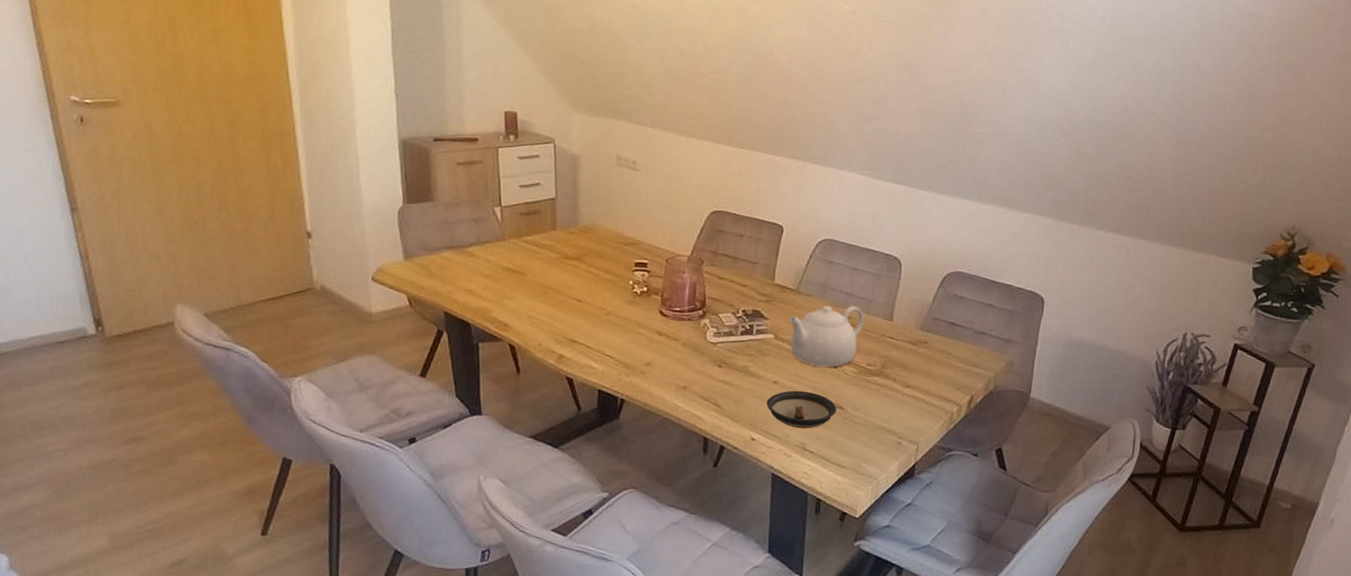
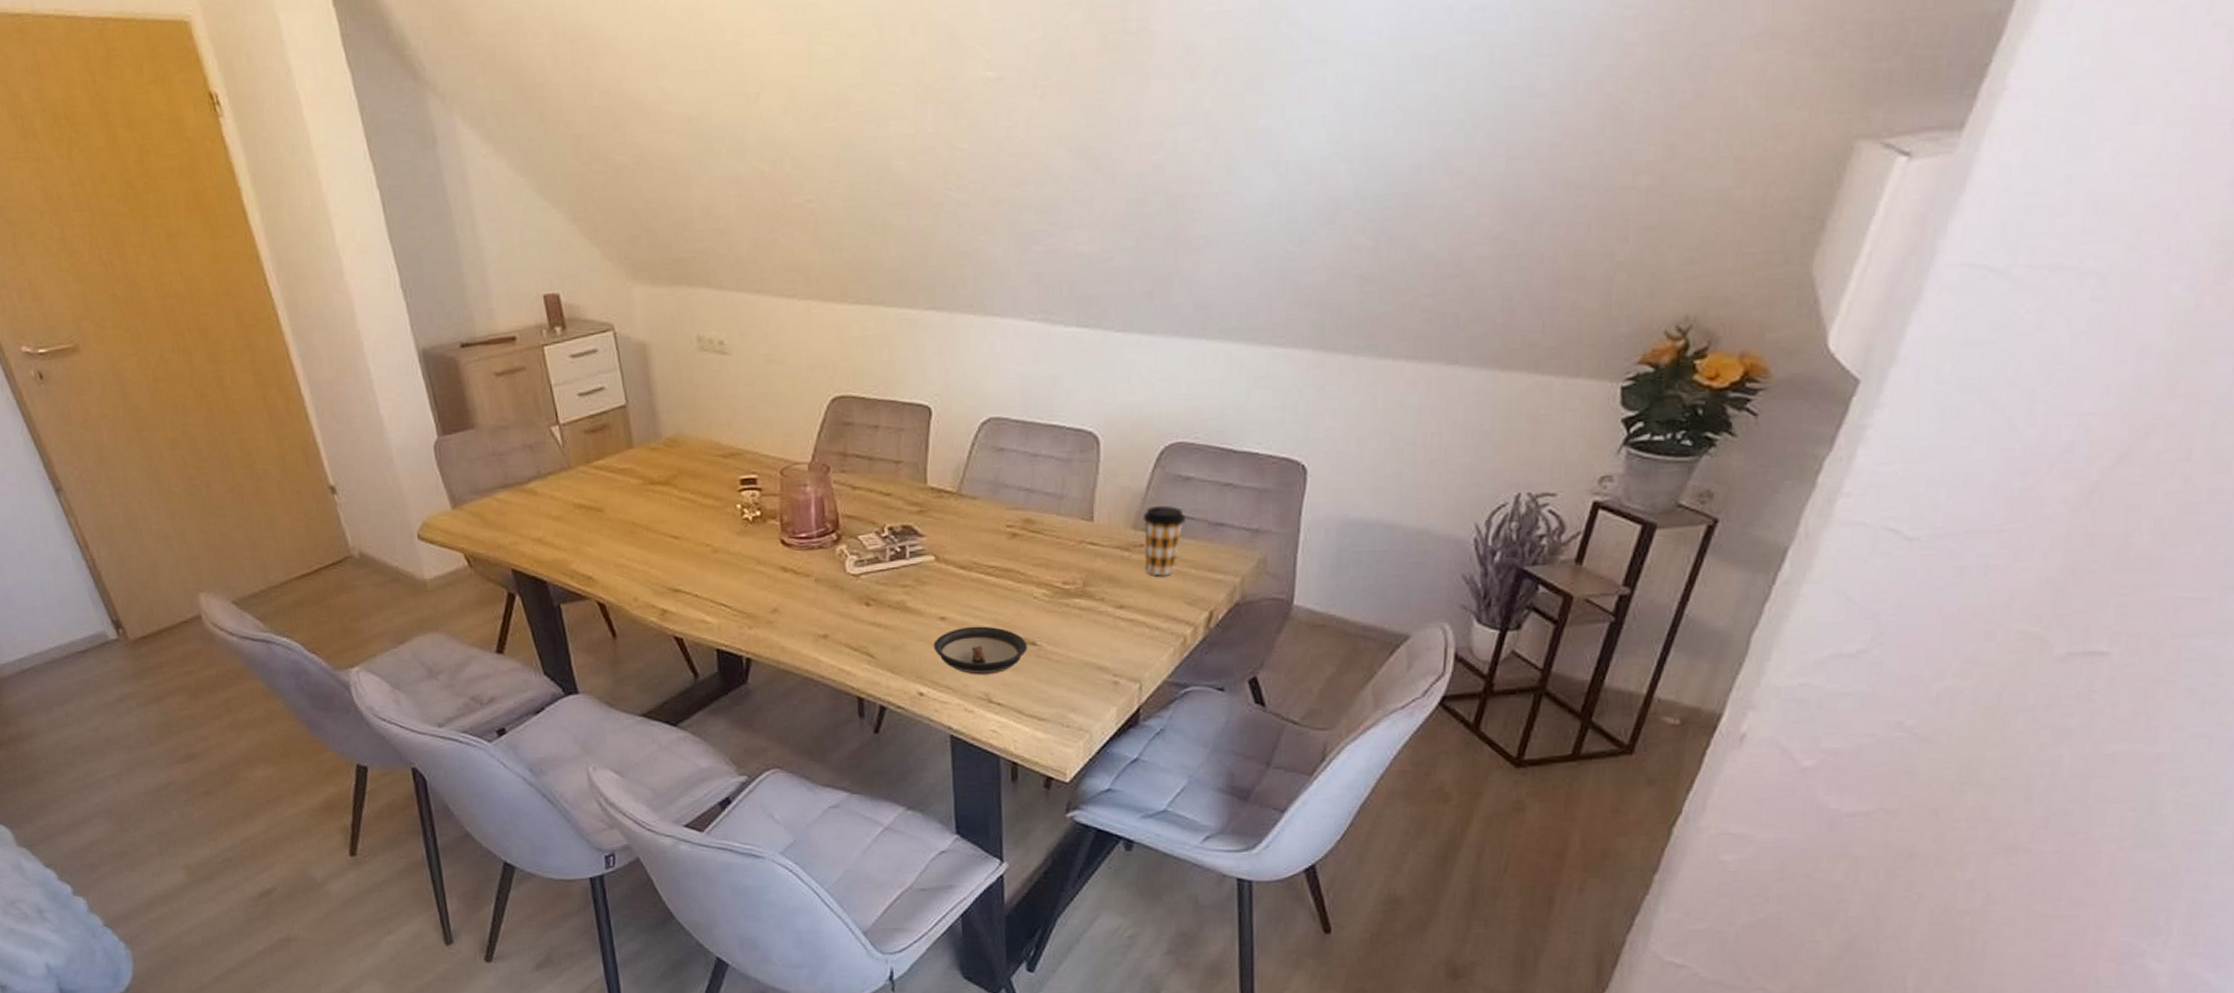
teapot: present [787,305,865,367] -> none [950,506,1055,592]
coffee cup: none [927,315,958,367] -> present [1142,506,1185,576]

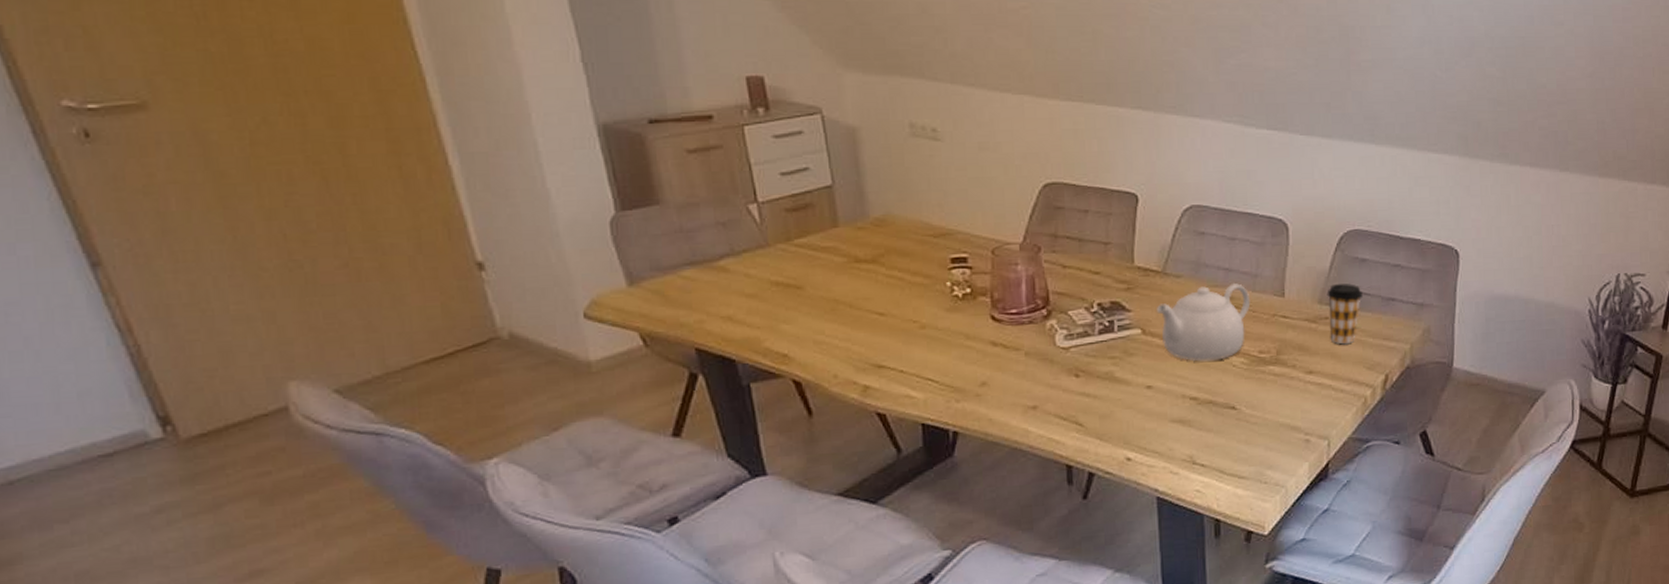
saucer: present [933,626,1028,675] -> none [1140,393,1228,439]
teapot: none [950,506,1055,592] -> present [1156,283,1251,362]

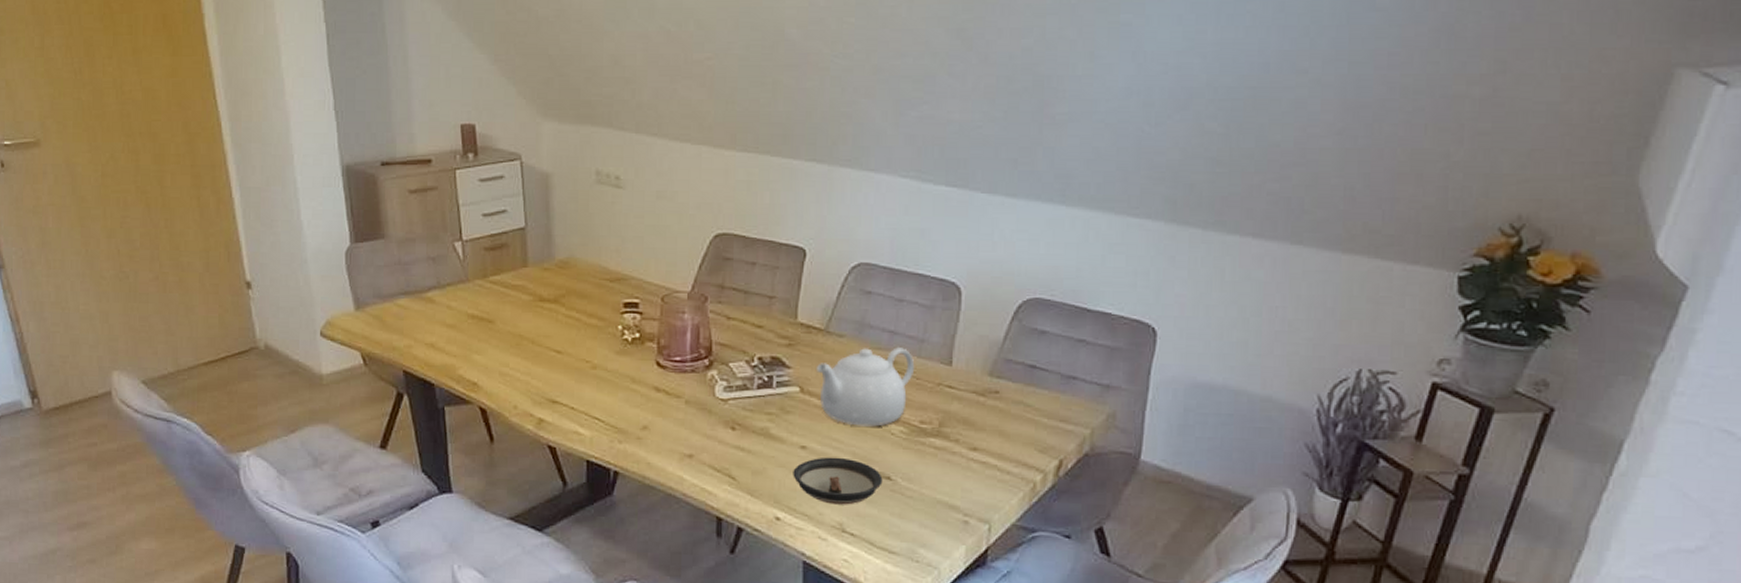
saucer: none [1140,393,1228,439] -> present [793,457,883,505]
coffee cup: present [1327,284,1363,345] -> none [999,356,1040,423]

